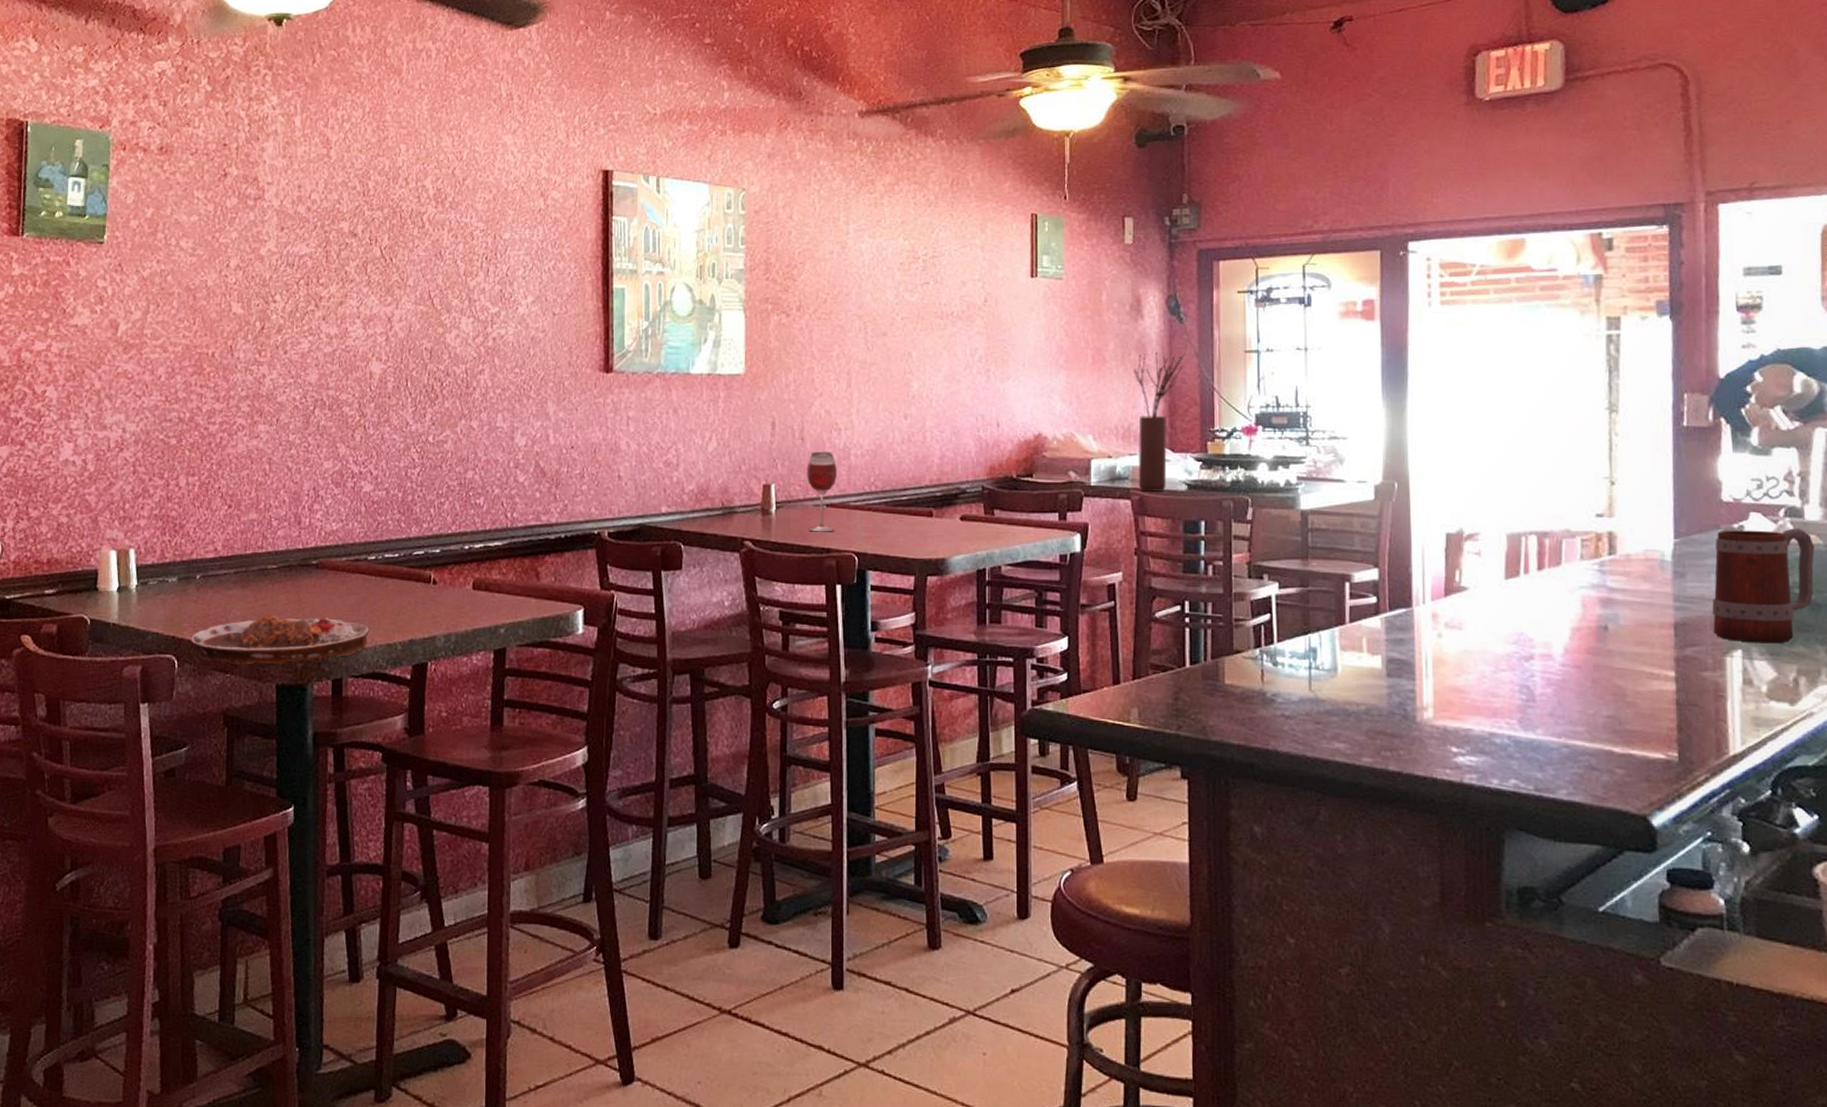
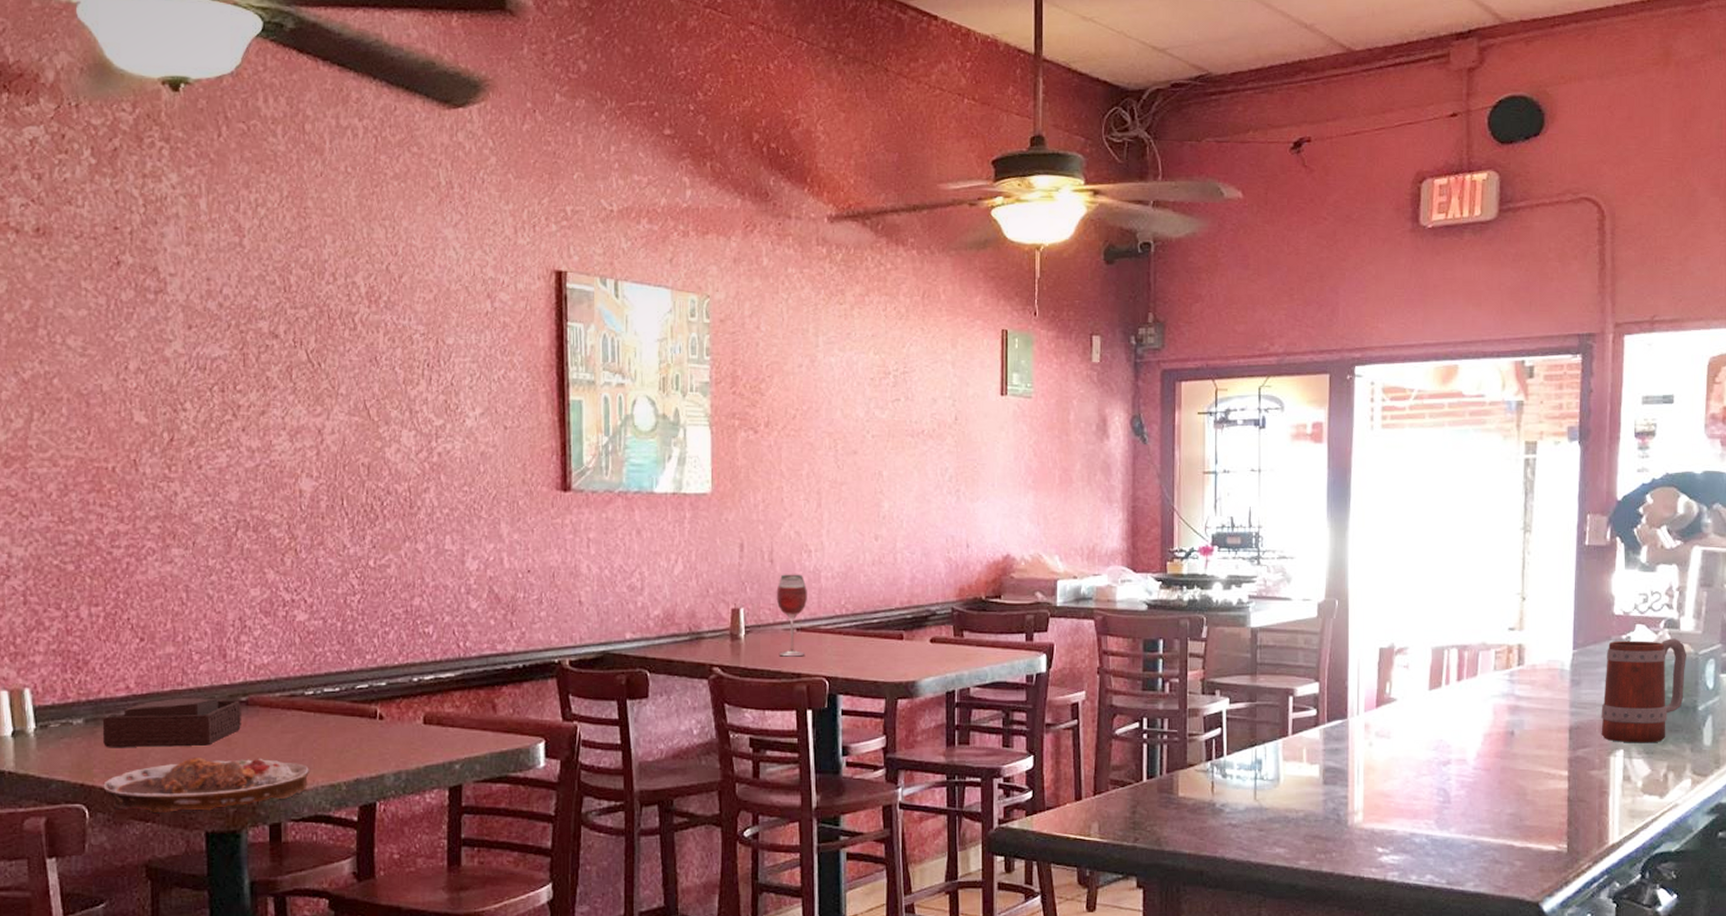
napkin holder: none [192,560,312,605] -> present [102,697,241,748]
vase: present [1132,352,1185,492] -> none [1098,473,1148,612]

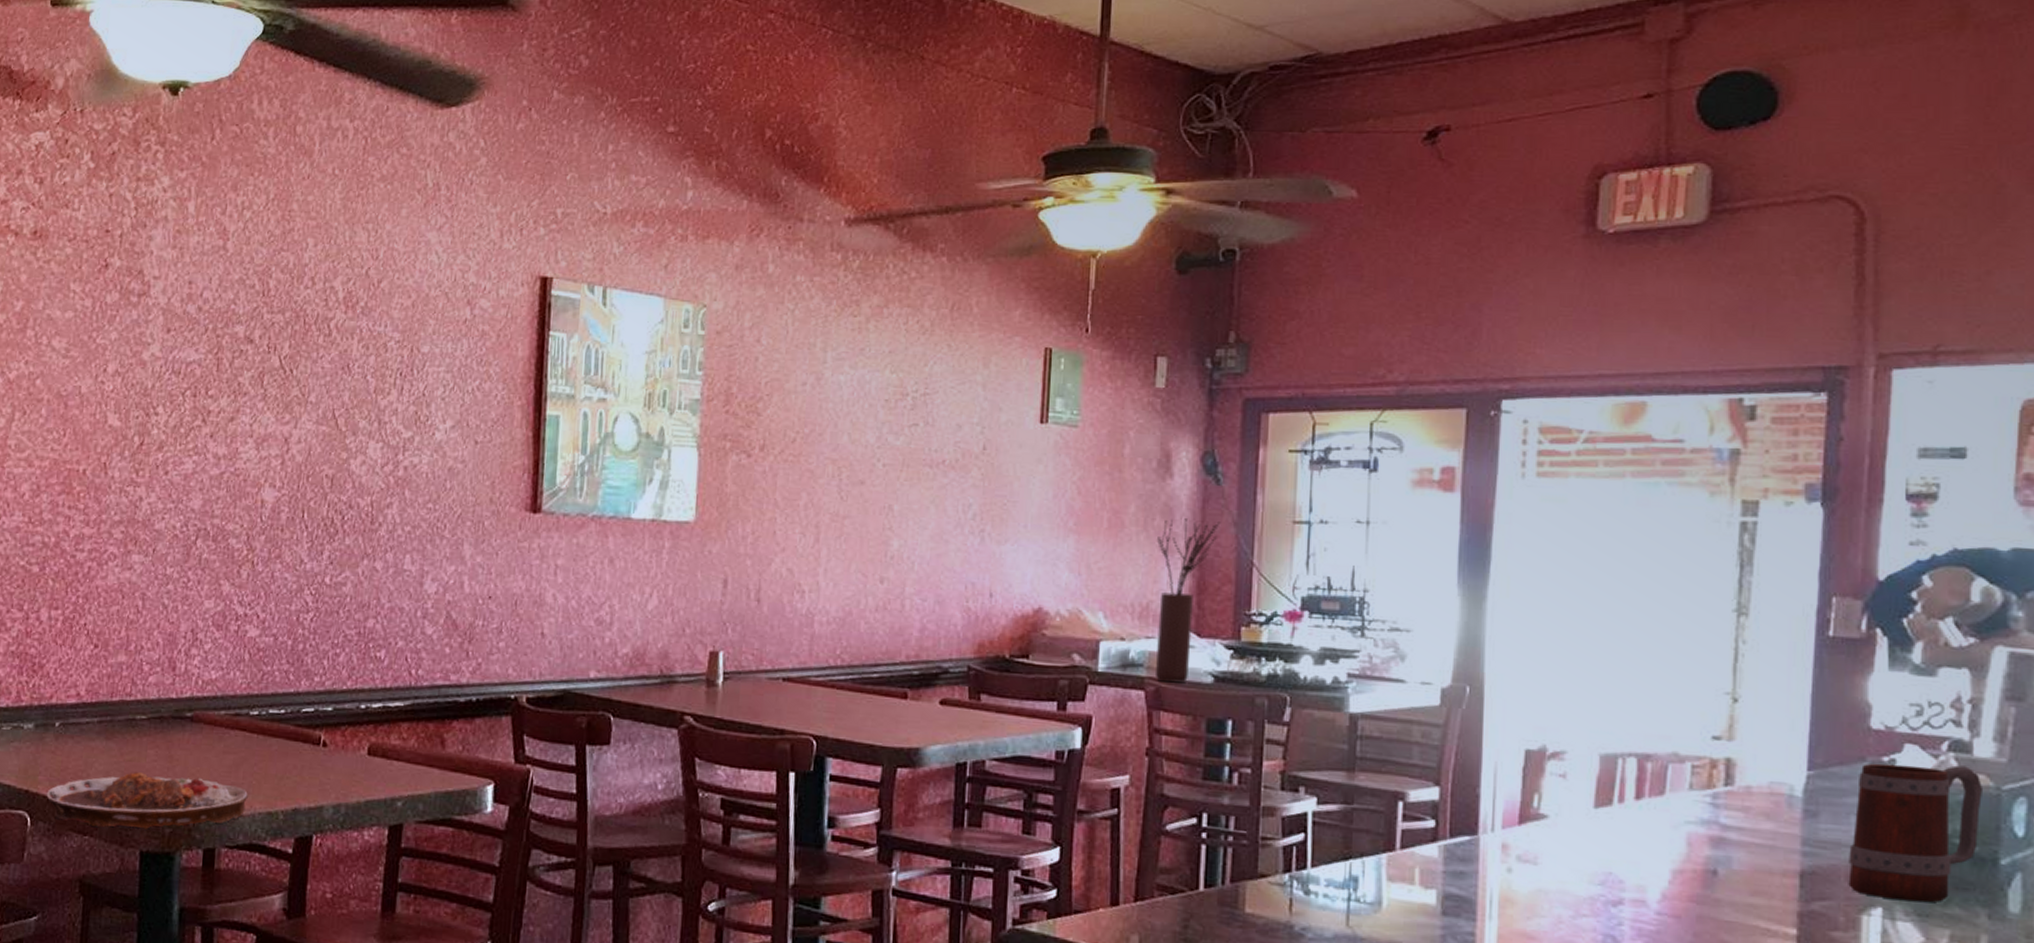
napkin holder: present [102,697,241,748] -> none [50,709,186,761]
wineglass: present [776,574,807,657] -> none [760,616,798,711]
vase: none [1098,473,1148,612] -> present [1156,518,1221,683]

